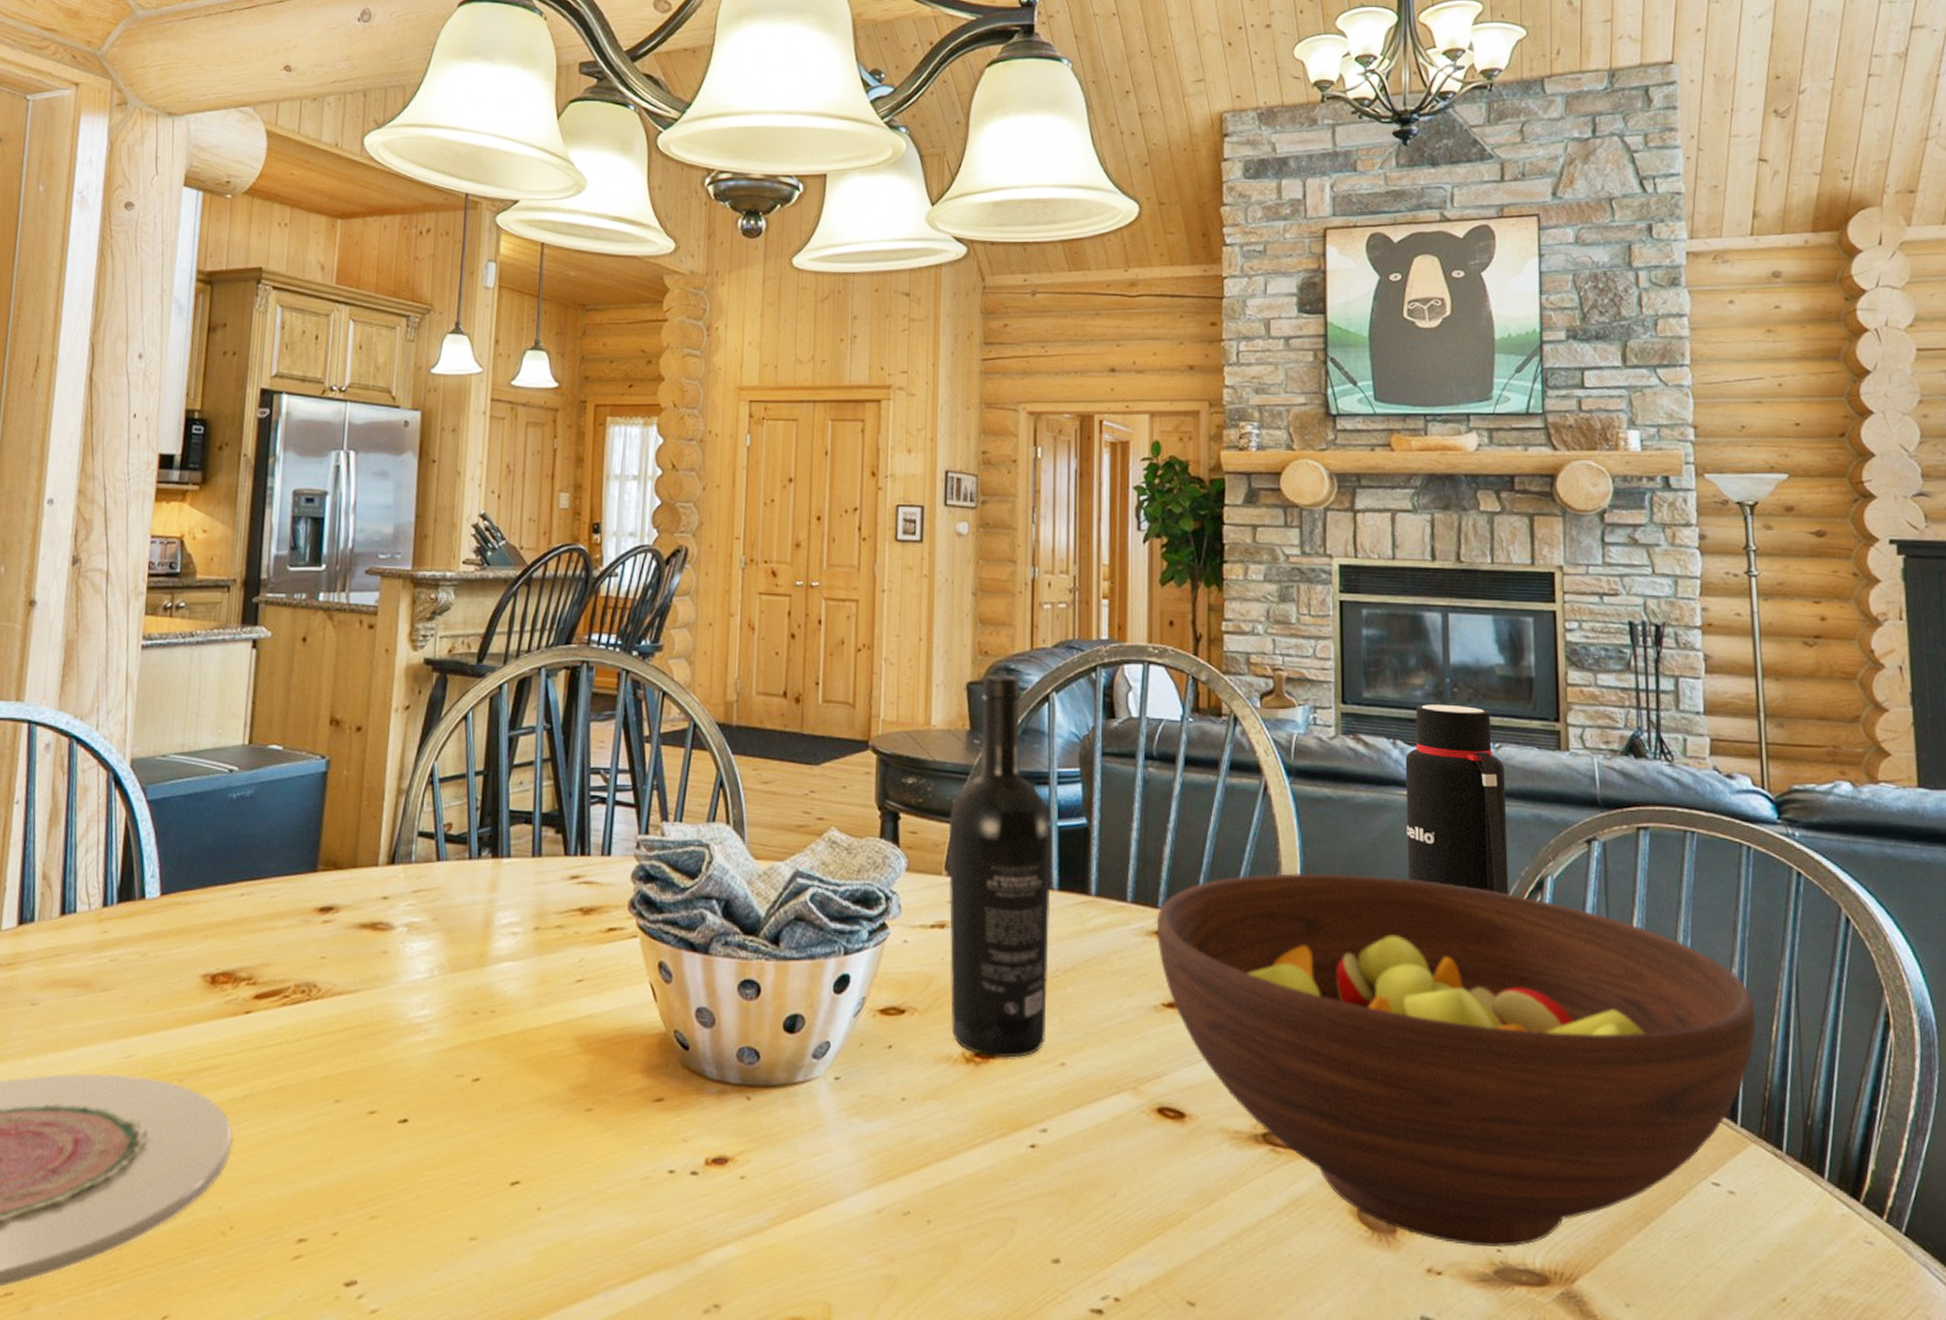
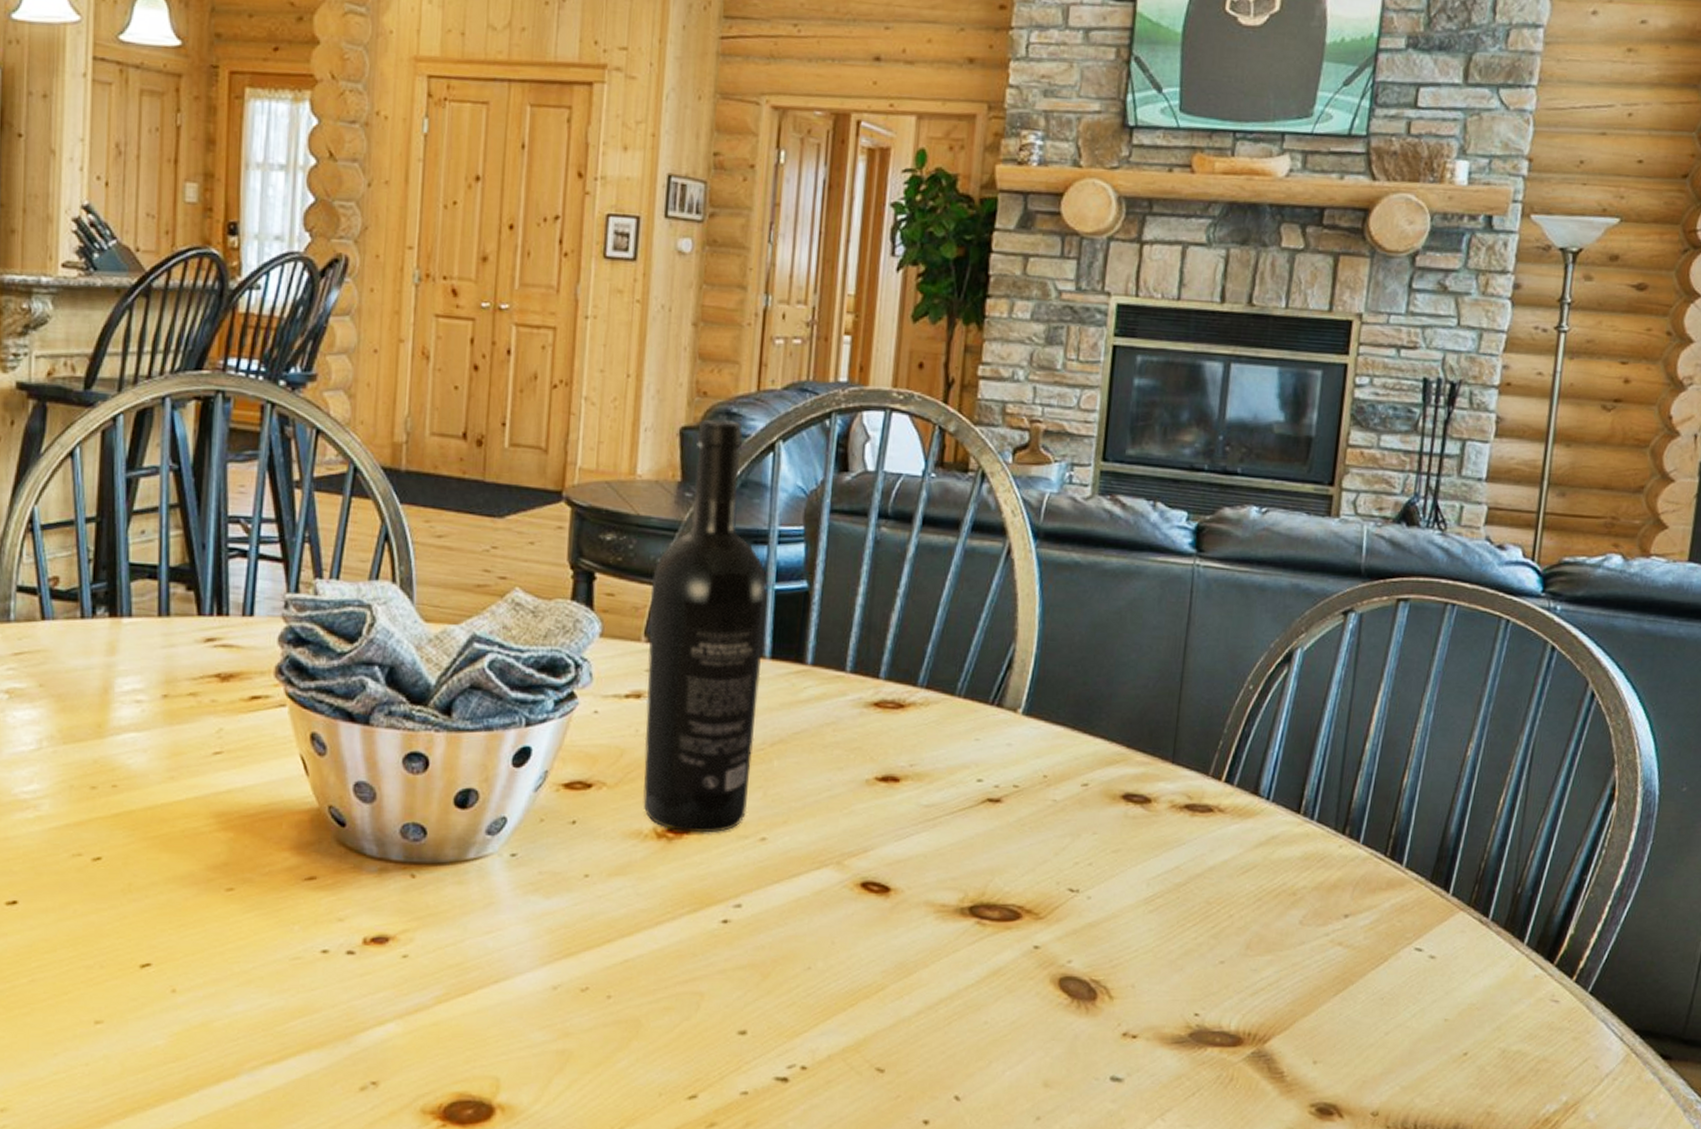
fruit bowl: present [1156,872,1756,1248] -> none [875,642,1486,1012]
water bottle: present [1405,704,1509,895] -> none [1152,463,1269,668]

